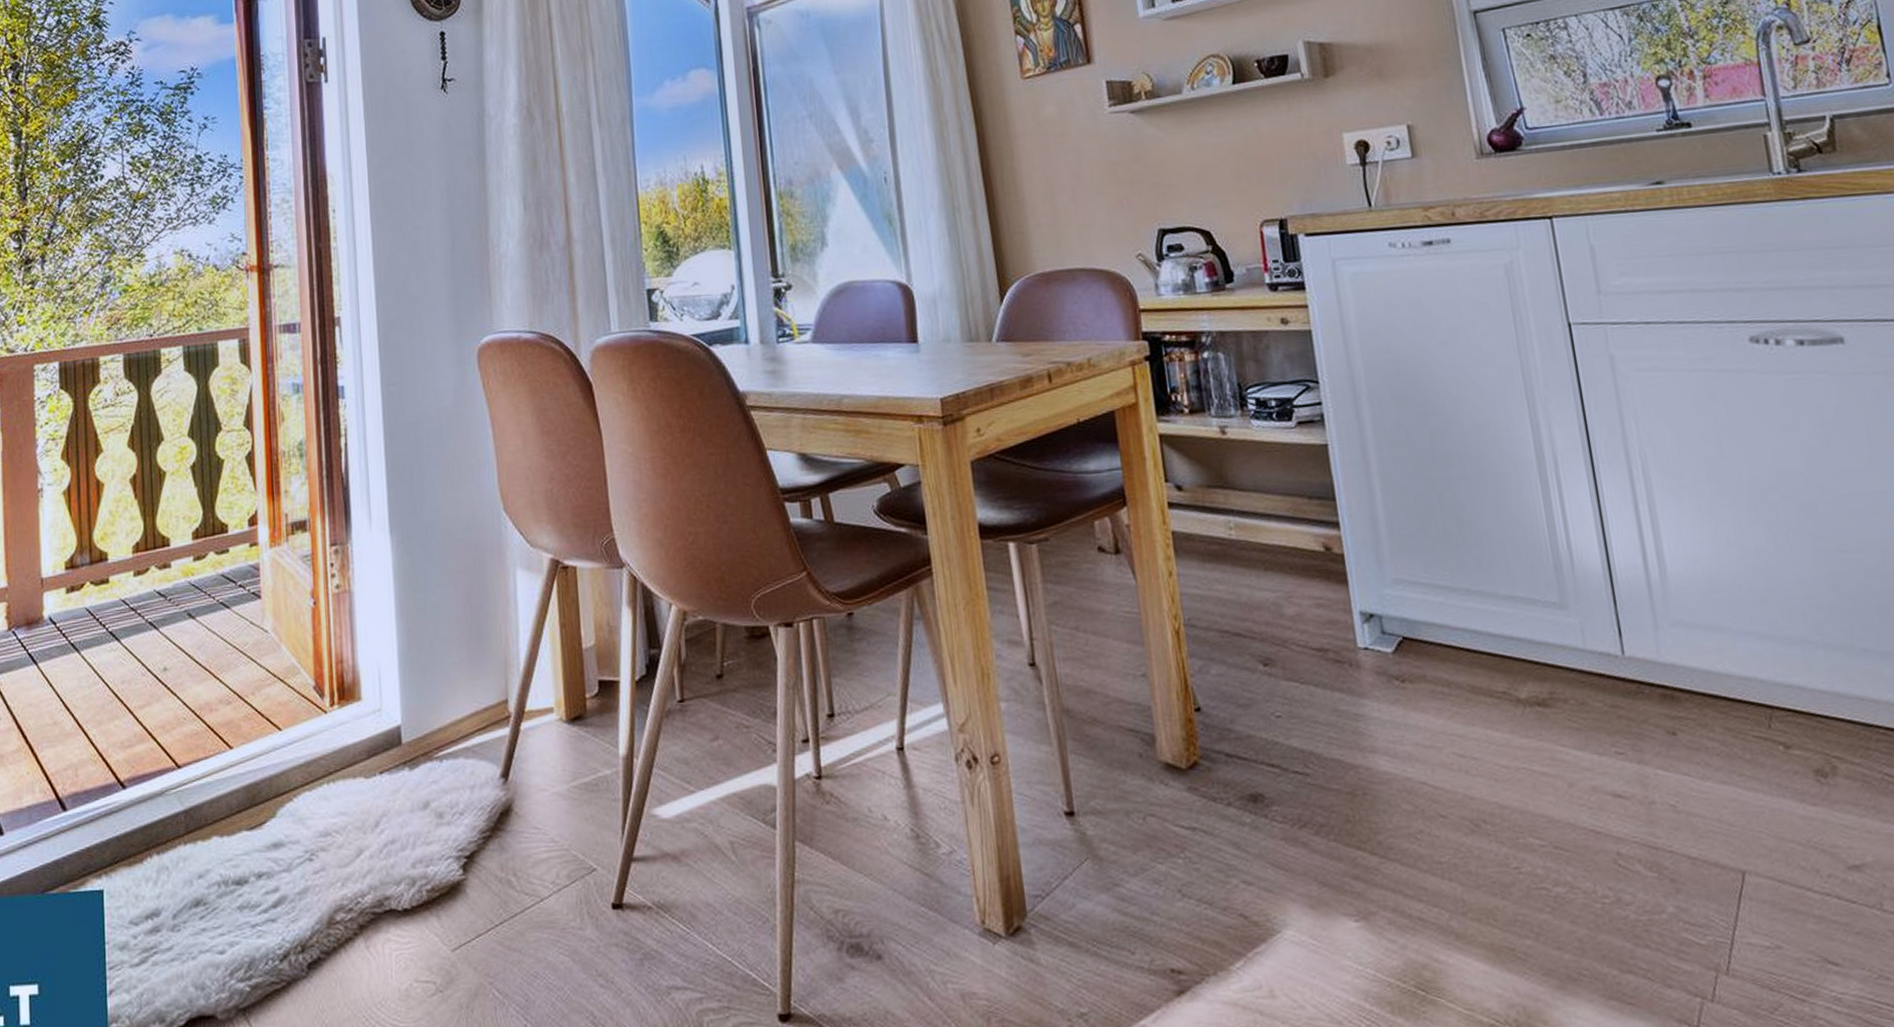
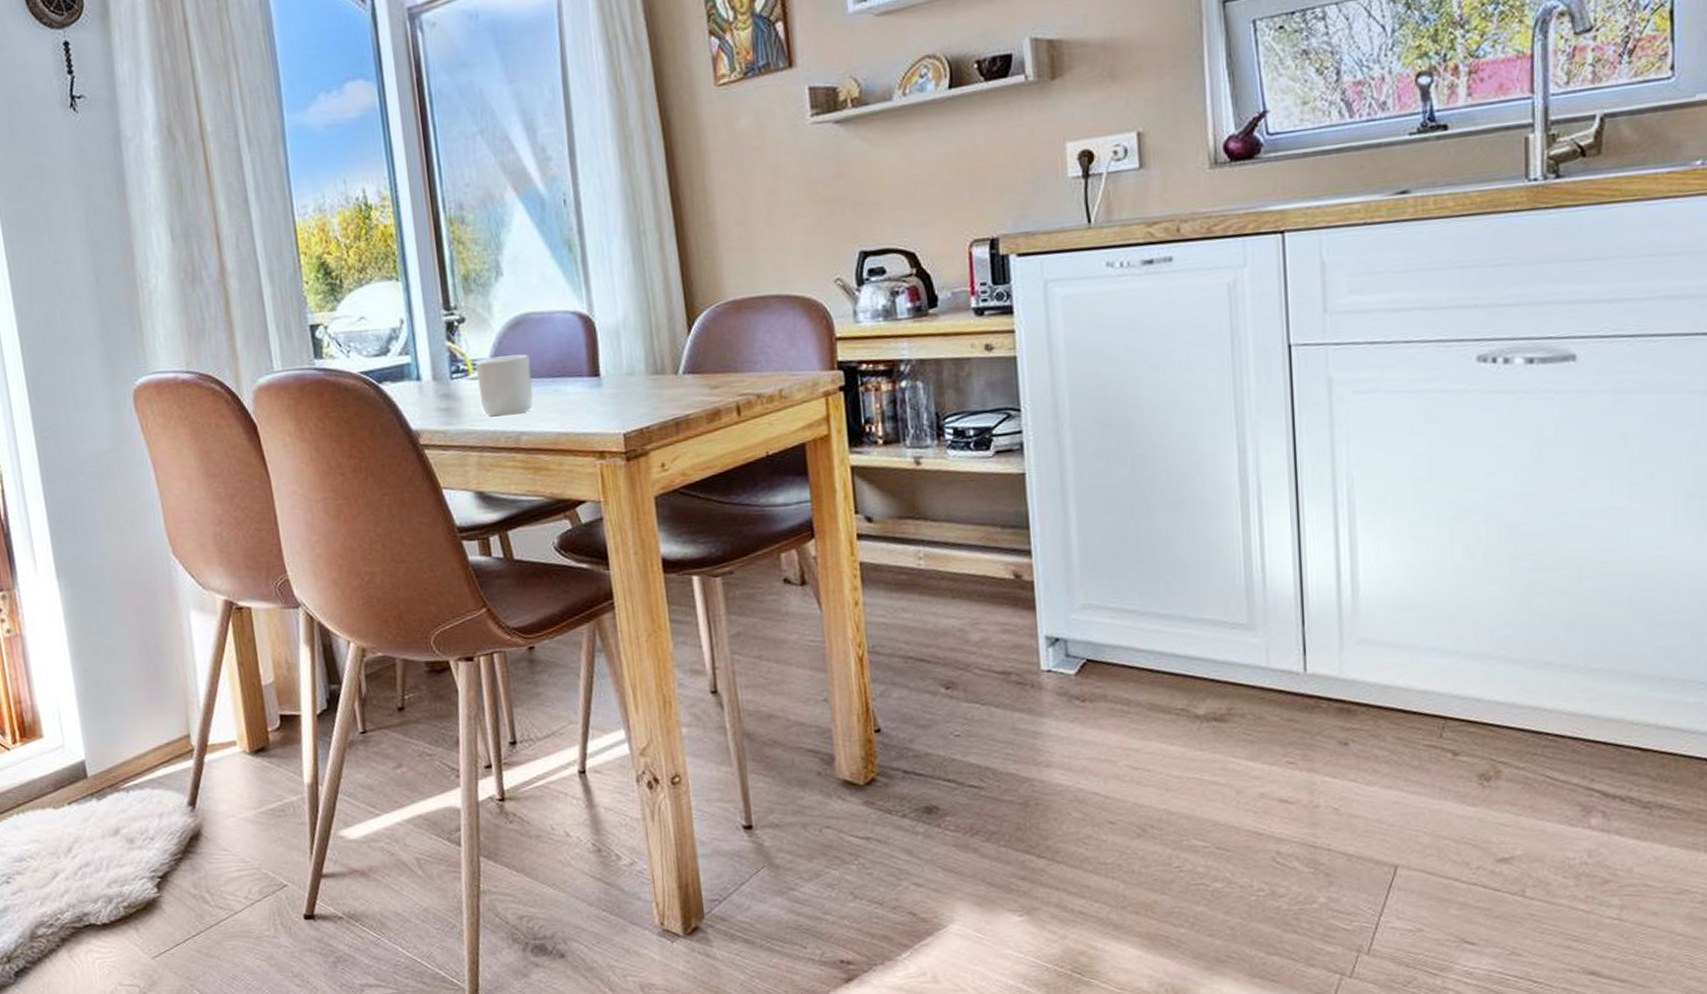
mug: none [801,320,855,380] -> present [475,354,533,416]

